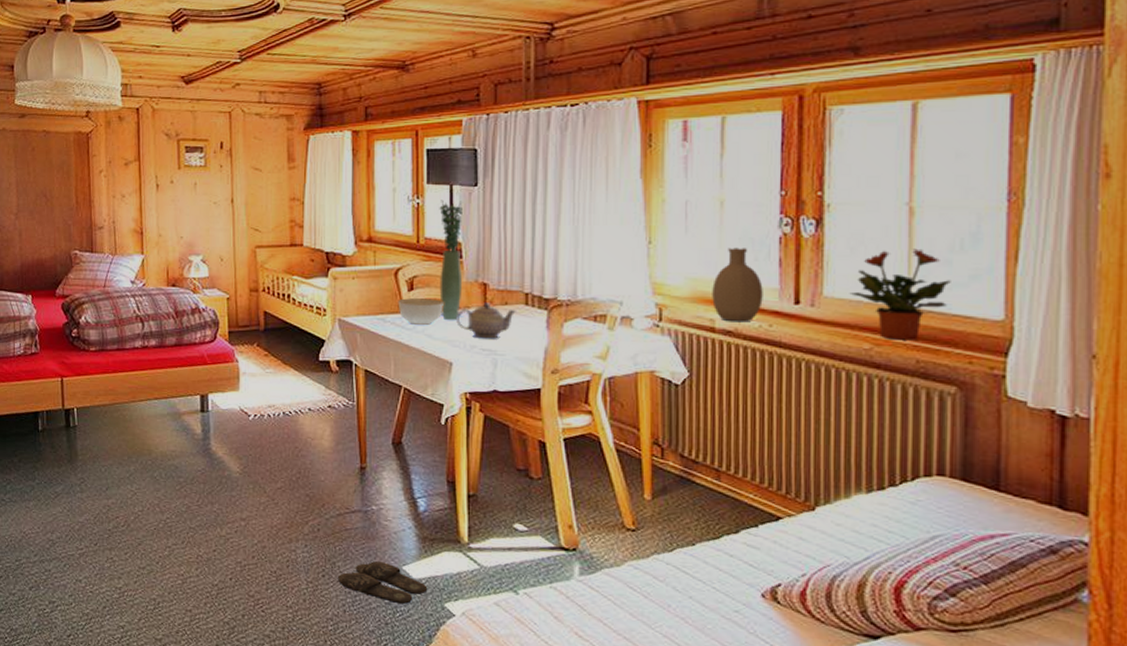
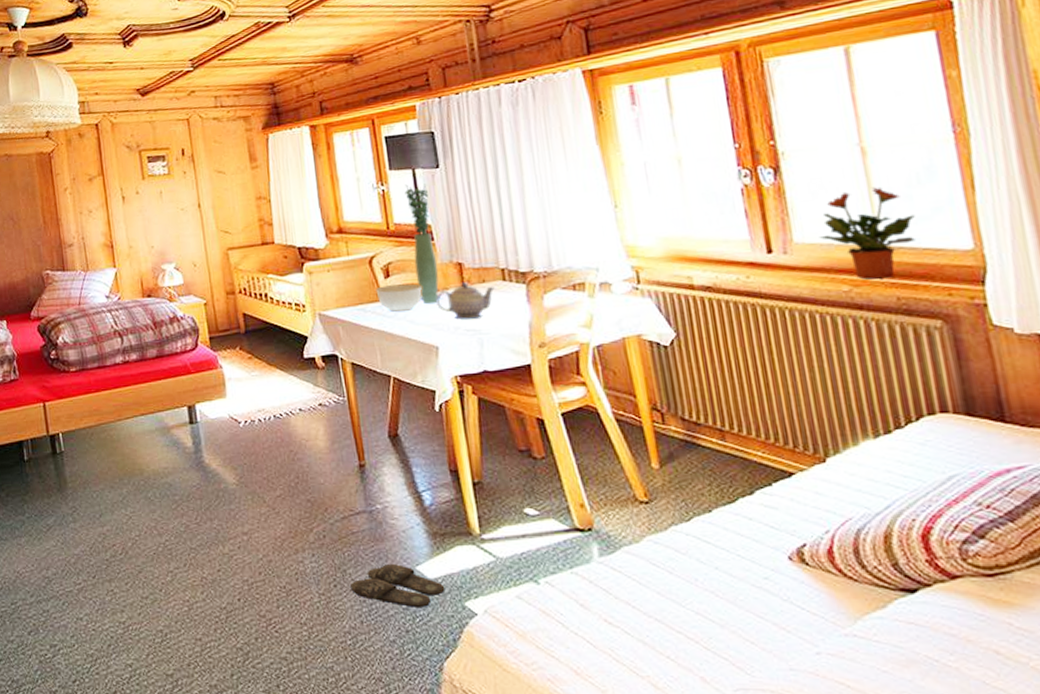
decorative vase: present [712,248,763,322] -> none [684,202,737,277]

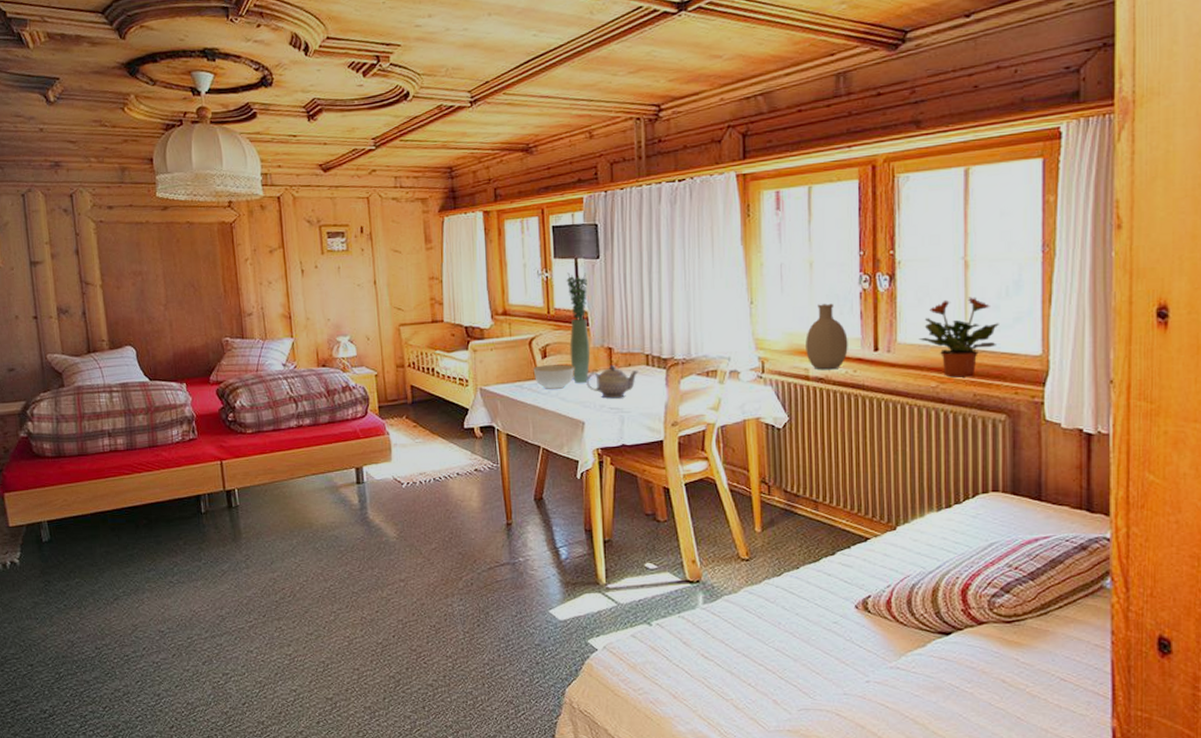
slippers: present [350,564,445,607] -> none [492,608,572,644]
decorative vase: none [684,202,737,277] -> present [806,303,848,370]

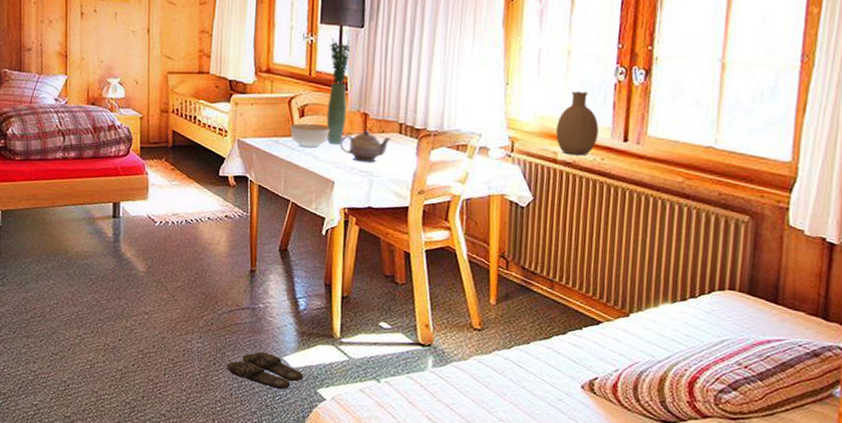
slippers: none [492,608,572,644] -> present [227,352,304,389]
potted plant: present [918,297,999,378] -> none [669,98,751,176]

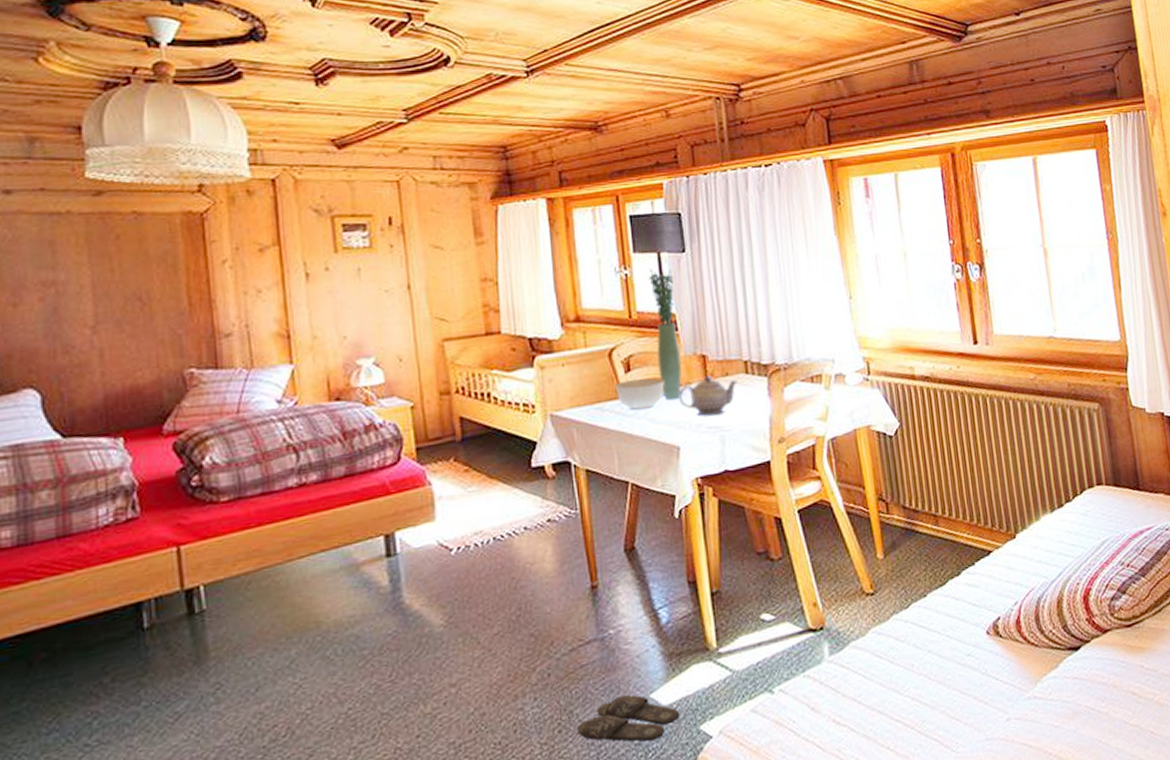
decorative vase: present [556,91,599,155] -> none [907,295,950,367]

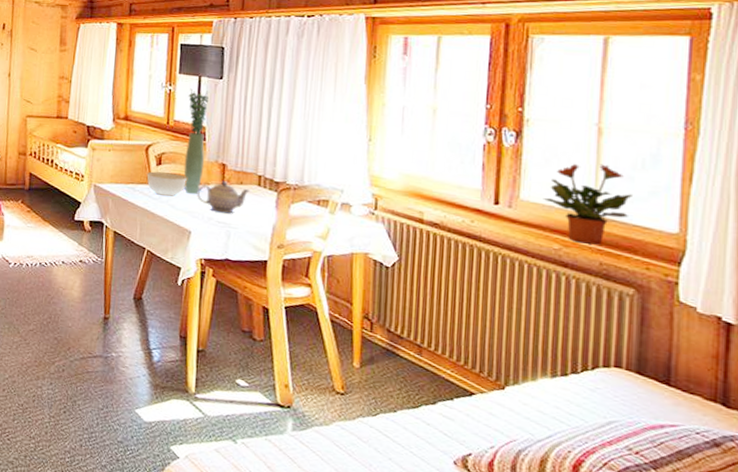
slippers: present [577,694,680,742] -> none [77,402,157,444]
potted plant: none [1012,284,1081,368] -> present [543,163,632,244]

